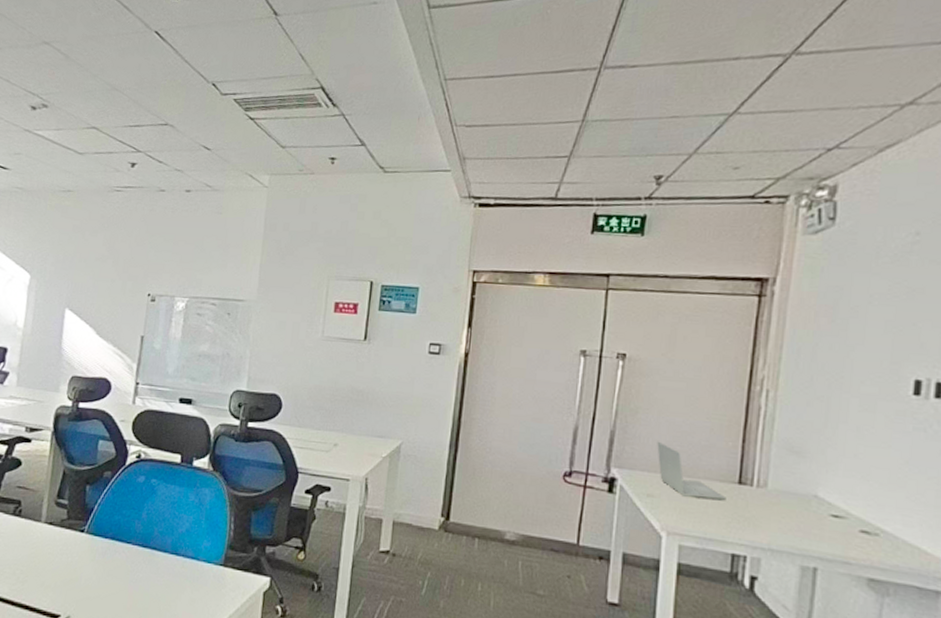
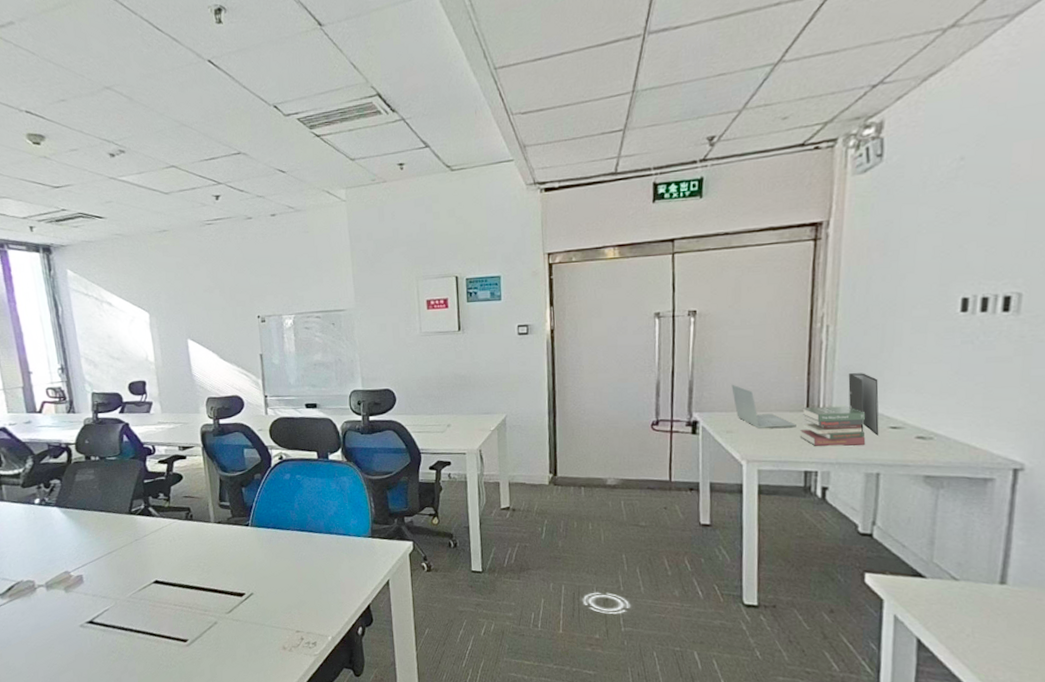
books: none [730,479,805,532] -> present [800,406,866,446]
binder: none [787,447,820,523] -> present [848,373,879,436]

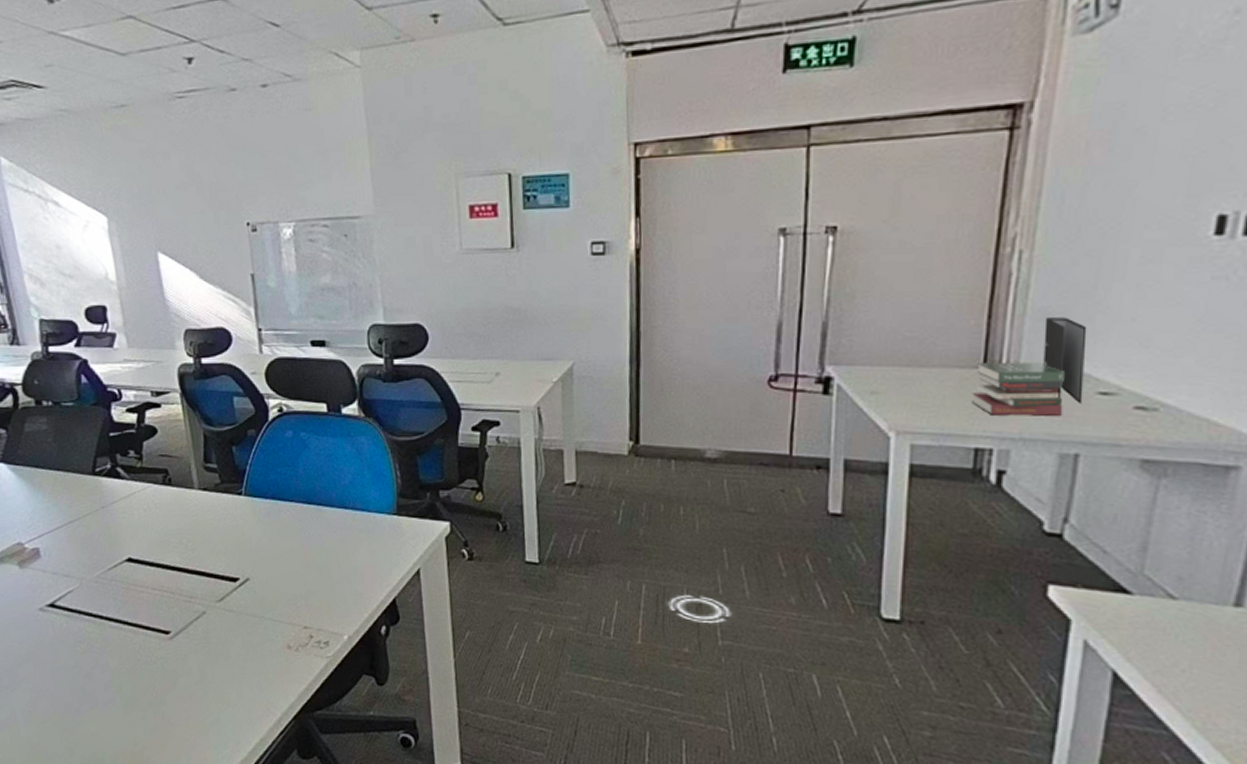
laptop: present [731,384,796,429] -> none [880,328,968,390]

